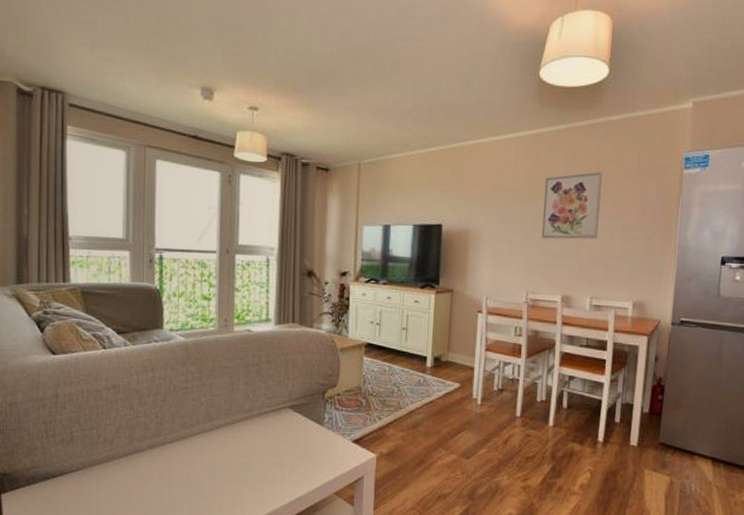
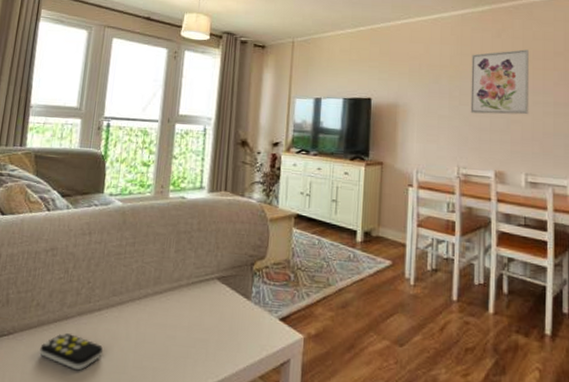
remote control: none [113,466,179,499] -> present [39,333,104,371]

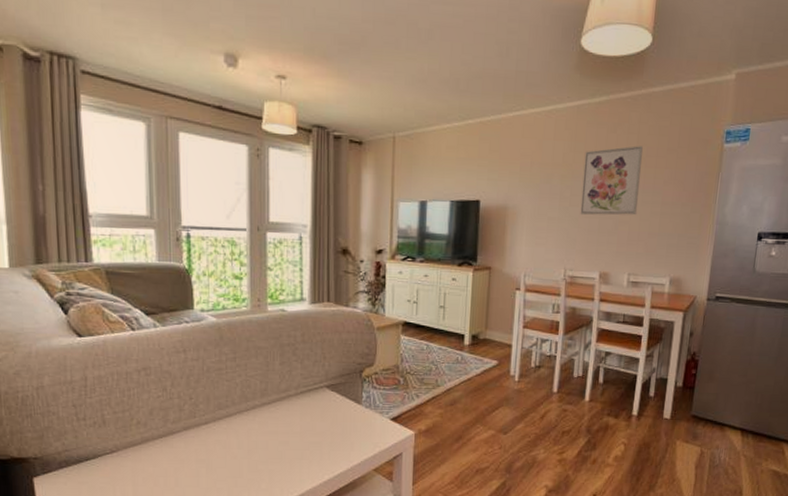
remote control: present [39,333,104,371] -> none [148,447,216,479]

